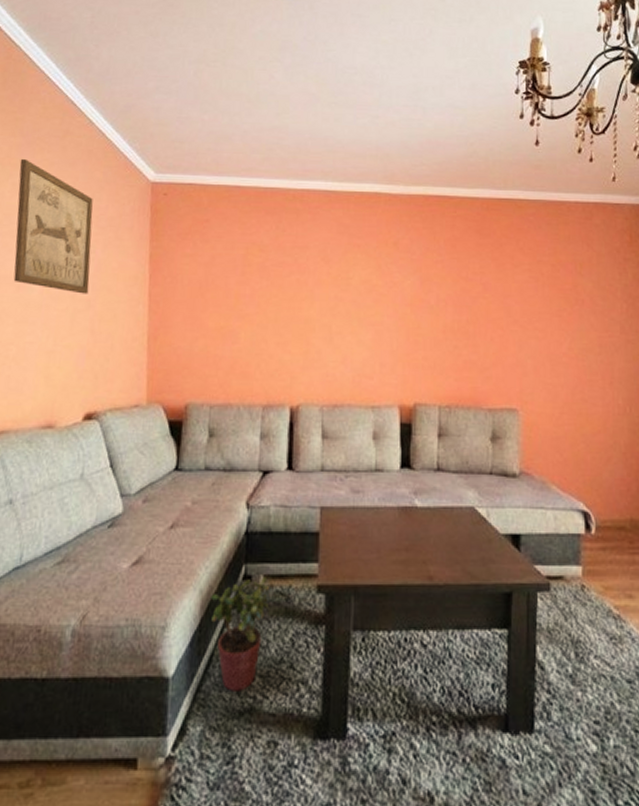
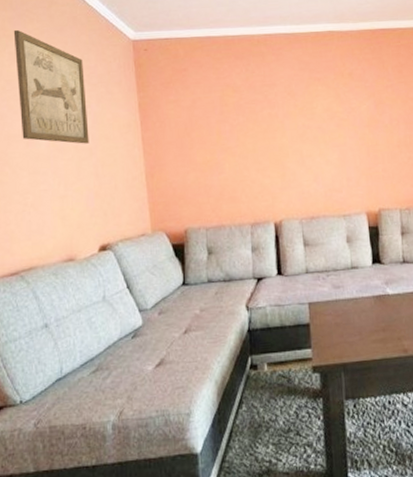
potted plant: present [211,576,270,691] -> none [225,364,275,459]

